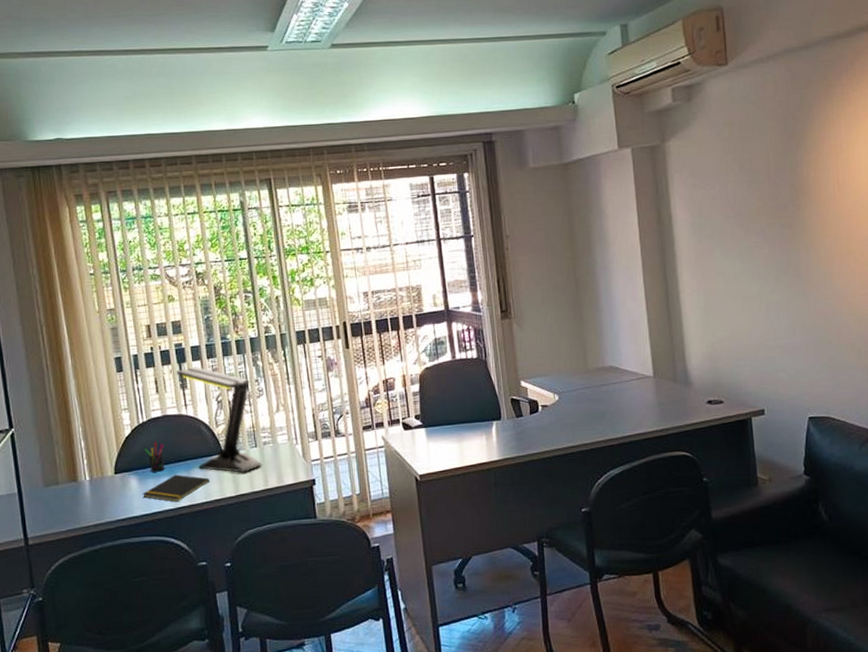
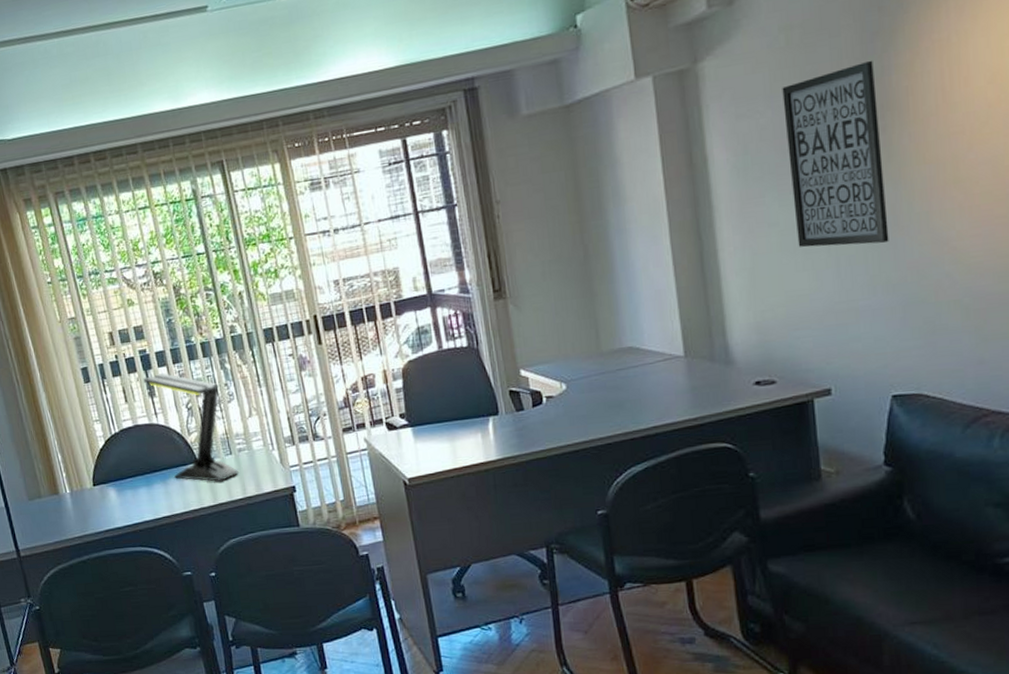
notepad: present [143,474,210,502] -> none [122,485,187,513]
pen holder: present [144,442,165,472] -> none [119,452,142,483]
wall art: none [726,155,804,295] -> present [782,60,889,248]

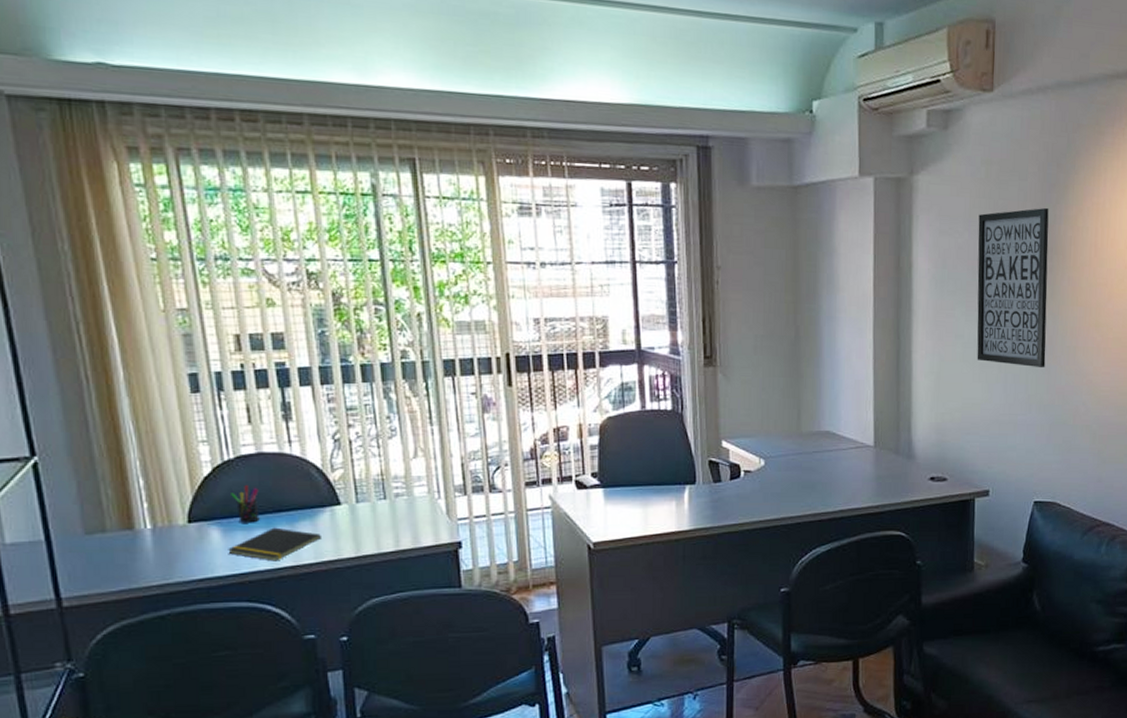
pen holder: none [119,452,142,483] -> present [231,485,260,523]
notepad: none [122,485,187,513] -> present [228,527,321,562]
desk lamp: present [143,373,239,482] -> none [277,394,392,529]

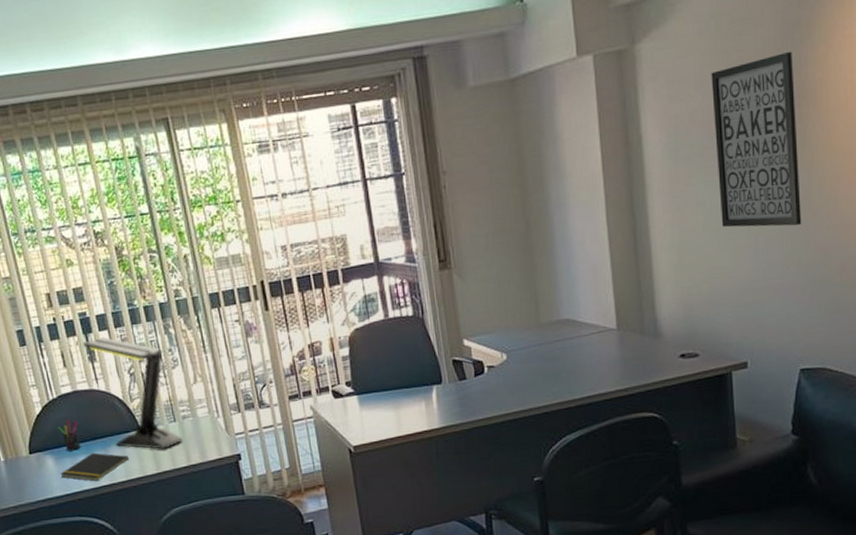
desk lamp: none [277,394,392,529] -> present [83,337,183,449]

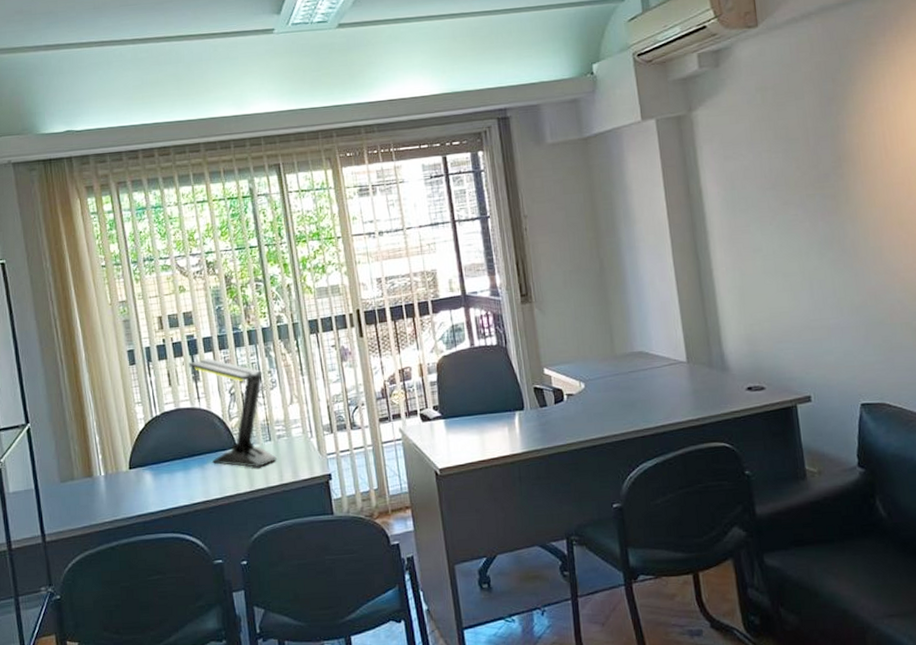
pen holder: present [58,419,81,451] -> none [158,436,179,467]
notepad: present [60,452,129,482] -> none [157,469,224,498]
wall art: present [711,51,802,228] -> none [760,120,851,271]

